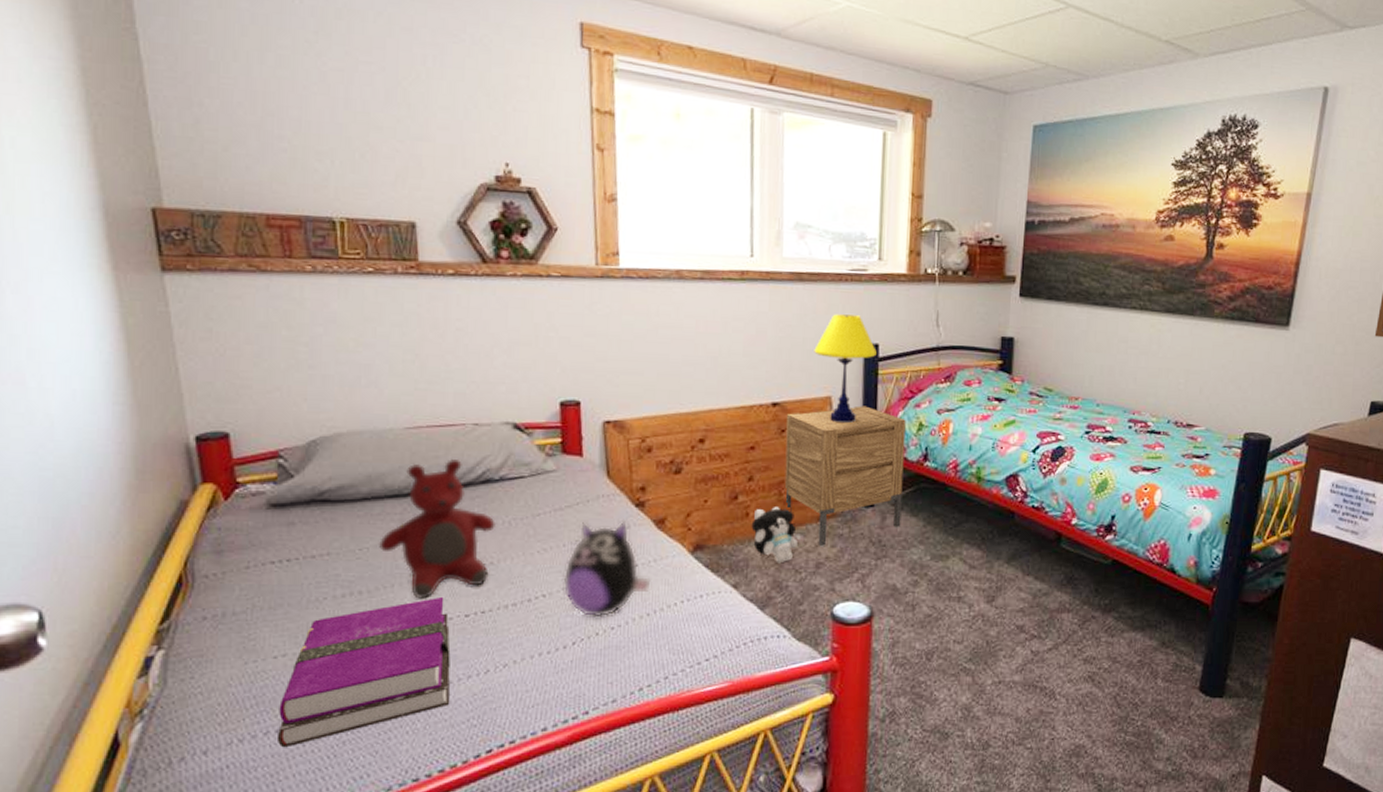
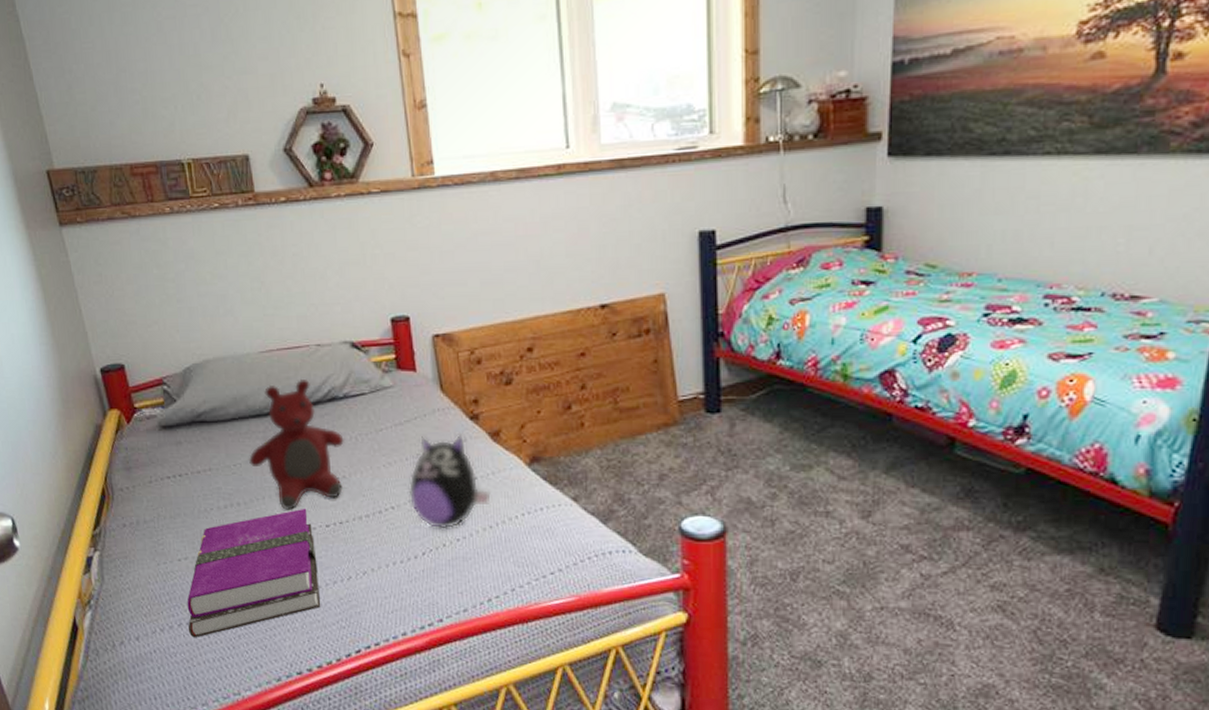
plush toy: present [751,507,801,564] -> none [587,416,641,475]
nightstand: present [784,405,906,547] -> none [616,301,753,458]
table lamp: present [814,314,877,424] -> none [642,200,713,323]

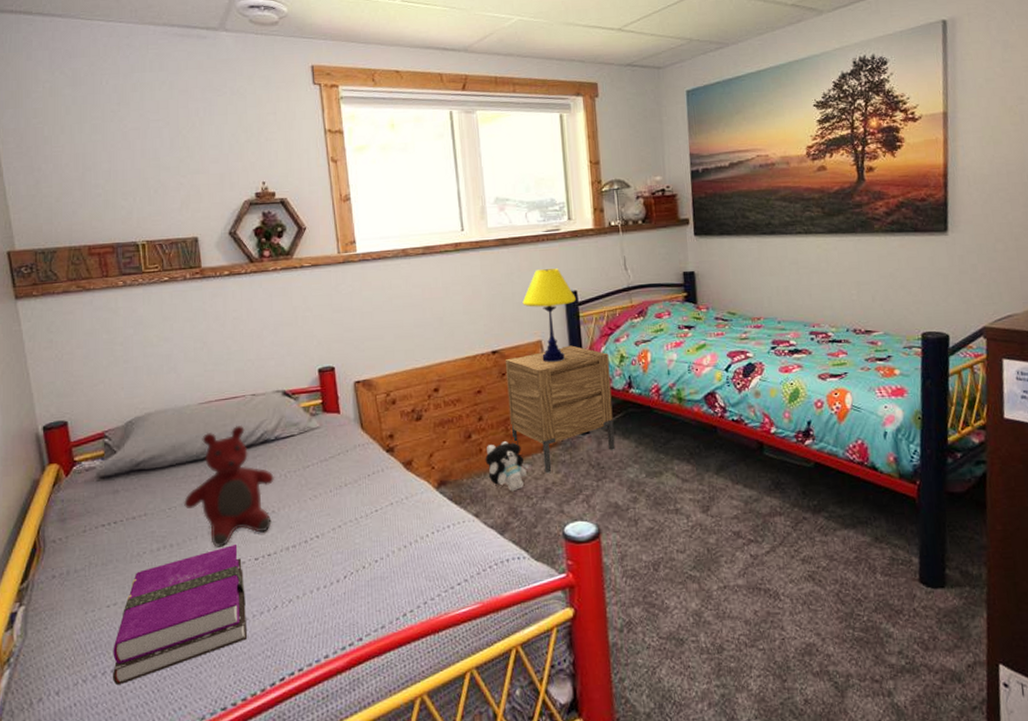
plush toy: present [408,434,492,530] -> none [332,465,406,553]
plush toy: none [587,416,641,475] -> present [485,441,529,492]
nightstand: none [616,301,753,458] -> present [505,345,615,474]
table lamp: none [642,200,713,323] -> present [522,268,576,363]

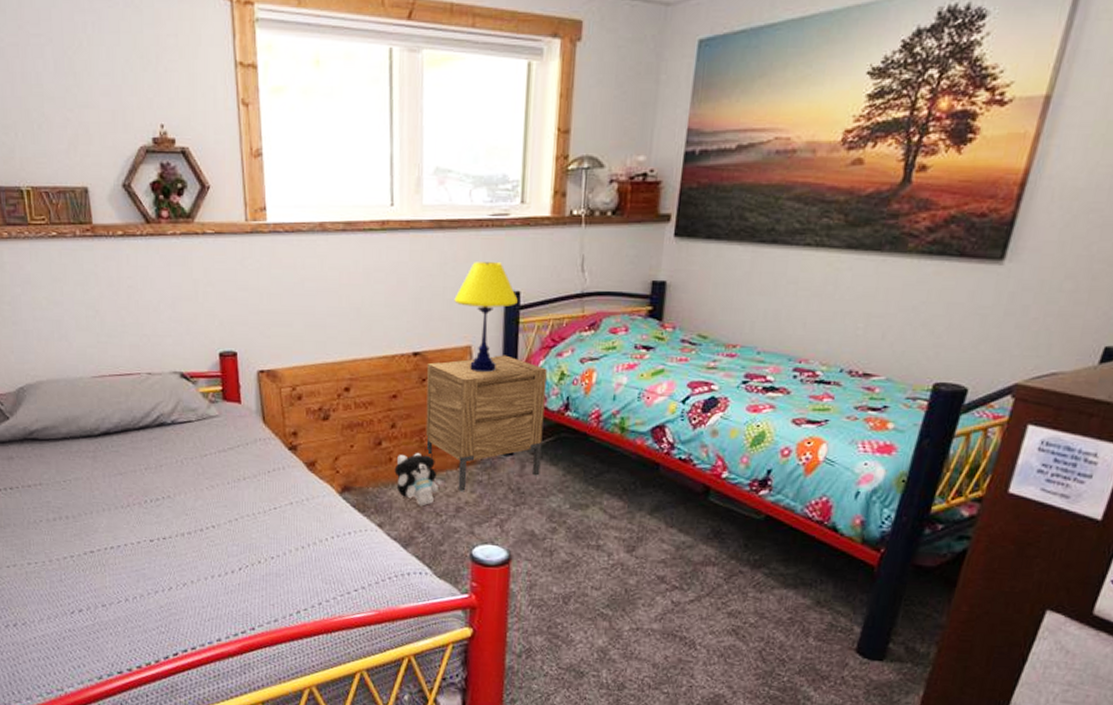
hardback book: present [113,543,248,686] -> none [14,523,143,639]
teddy bear: present [183,426,275,547] -> none [77,405,171,525]

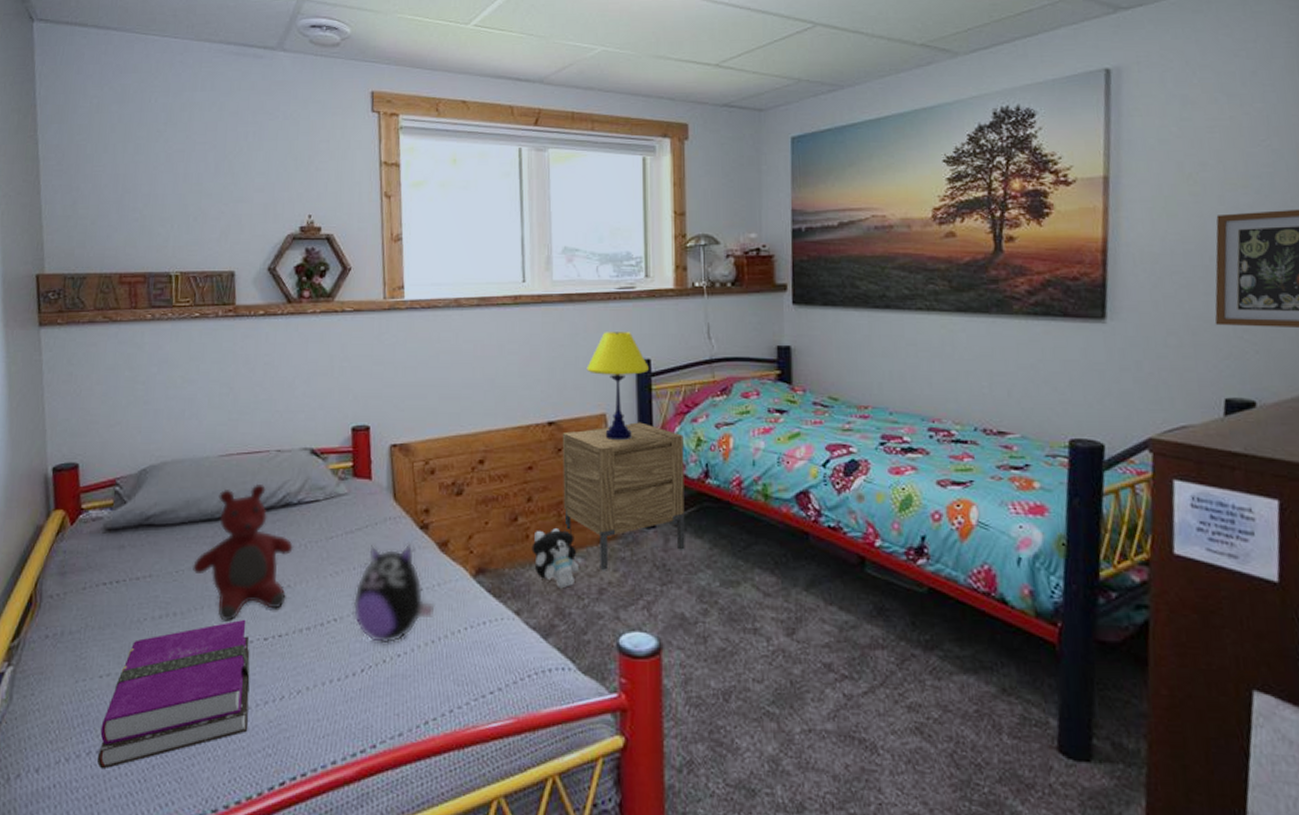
hardback book: none [14,523,143,639] -> present [97,619,250,769]
teddy bear: none [77,405,171,525] -> present [191,485,295,621]
plush toy: none [229,462,306,548] -> present [352,543,437,644]

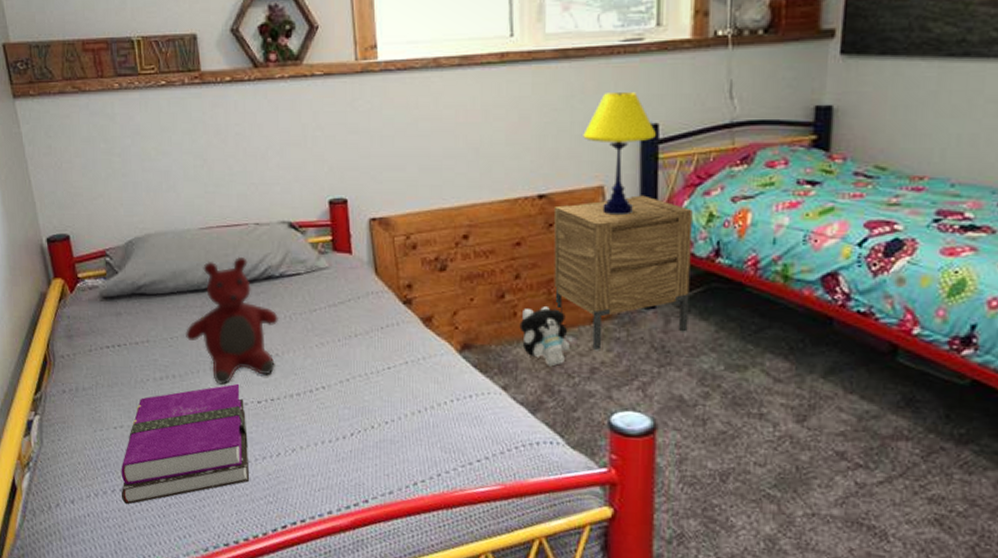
plush toy: present [352,543,437,644] -> none [339,317,422,412]

